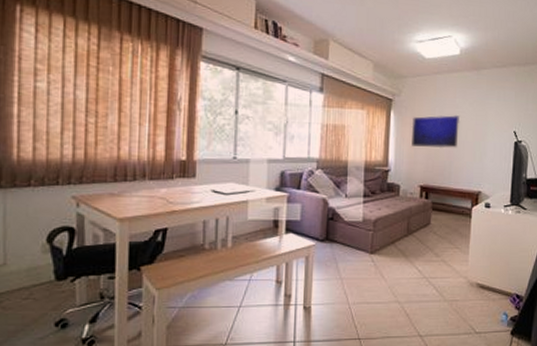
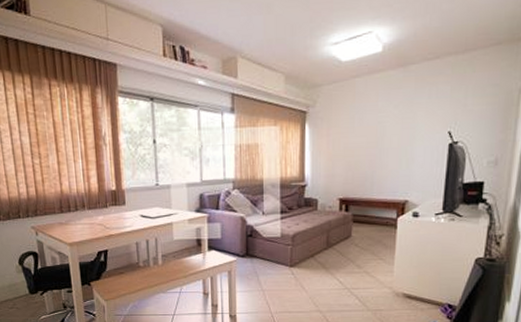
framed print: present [411,114,460,149] -> none [328,120,384,159]

